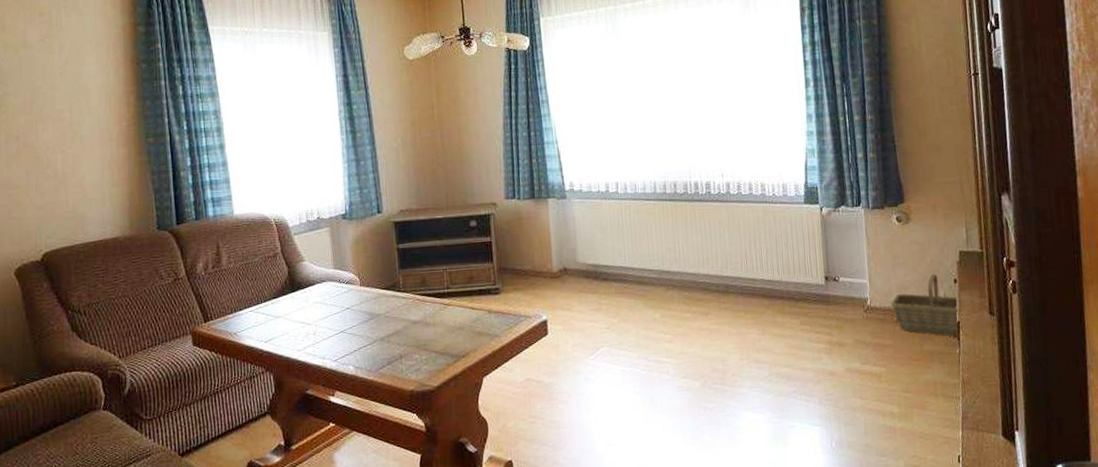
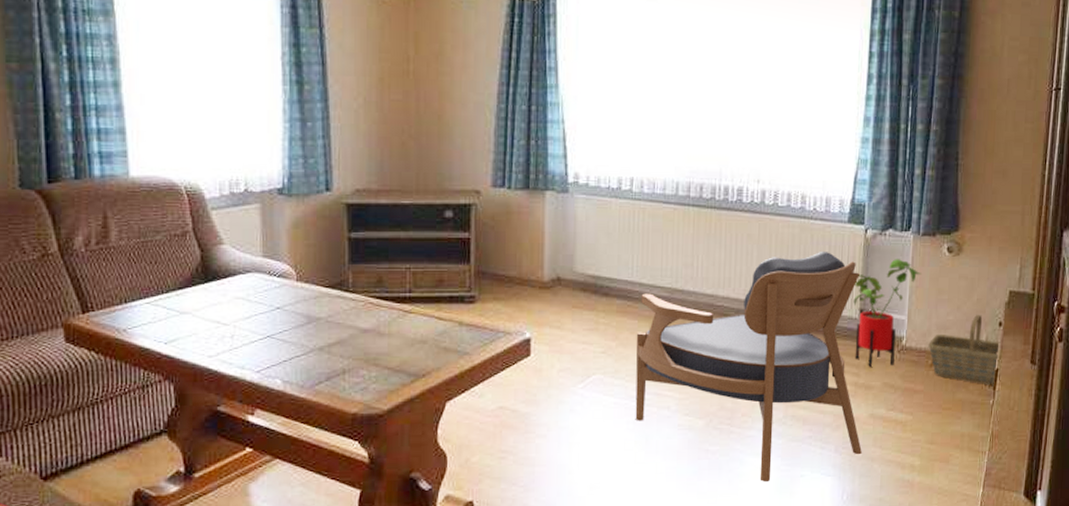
armchair: none [633,229,844,433] -> present [635,252,862,482]
house plant: none [818,231,876,326] -> present [853,259,922,367]

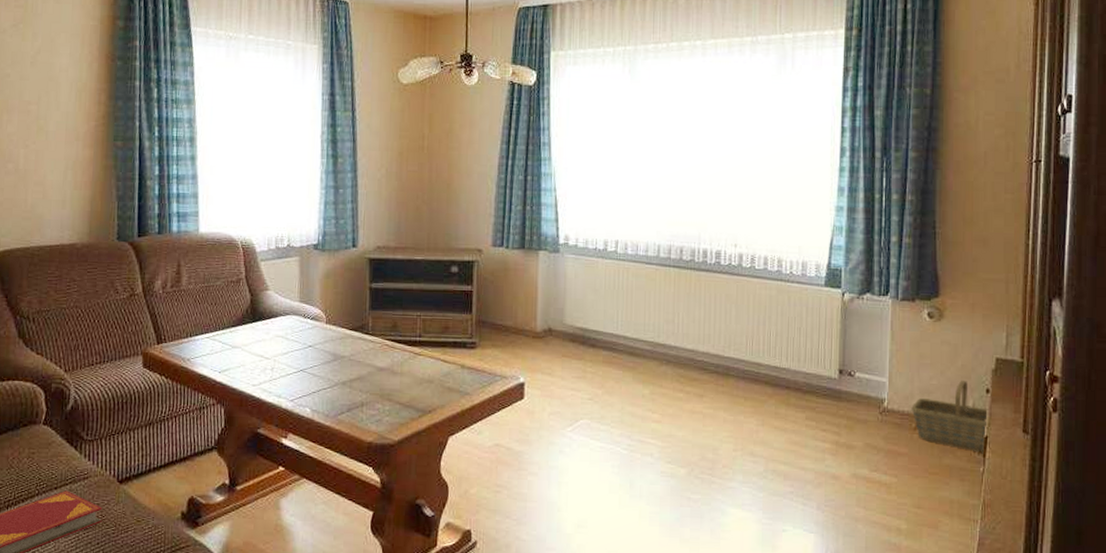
armchair: present [635,252,862,482] -> none [620,313,845,534]
house plant: present [853,259,922,367] -> none [832,322,902,427]

